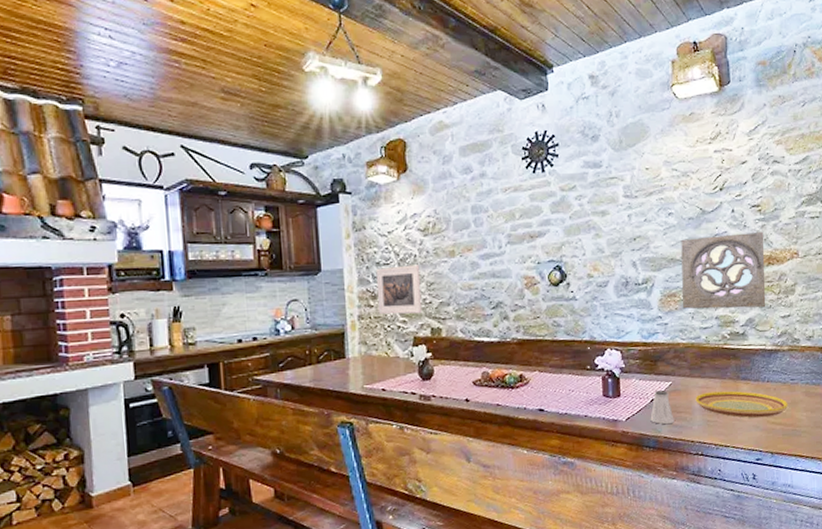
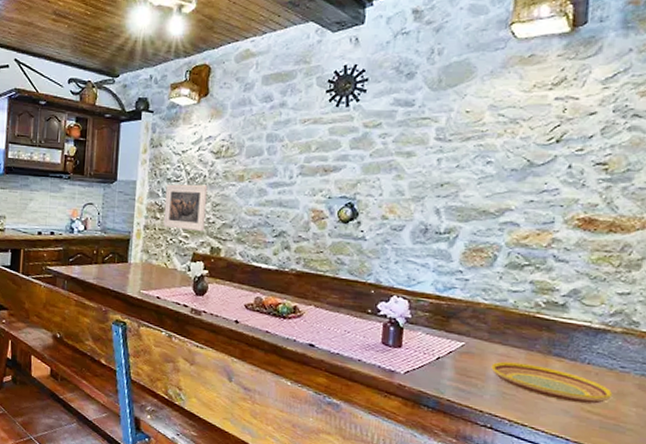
saltshaker: present [650,389,675,425] -> none [433,348,463,388]
wall ornament: present [681,231,766,309] -> none [490,191,608,280]

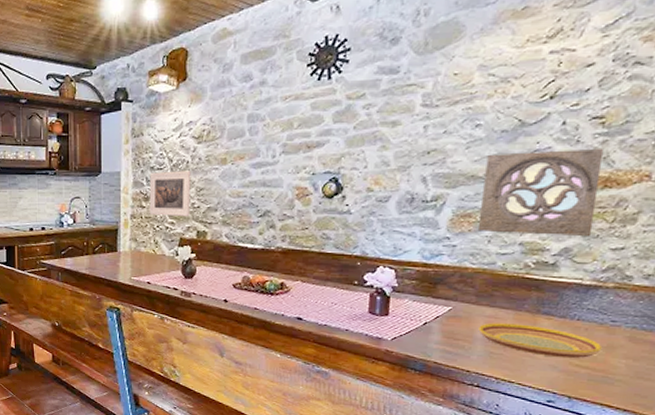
wall ornament: none [490,191,608,280] -> present [479,148,604,237]

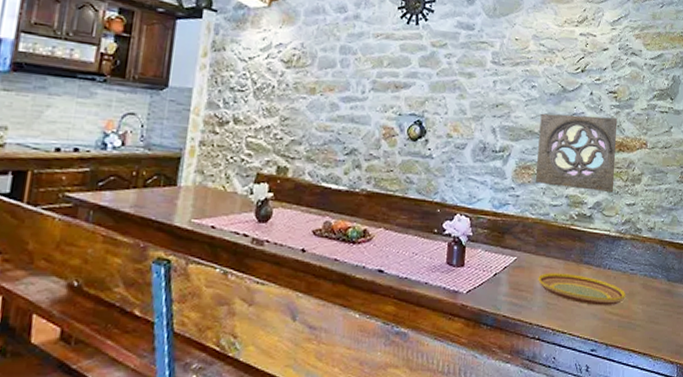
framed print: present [149,170,191,217] -> none [222,93,277,149]

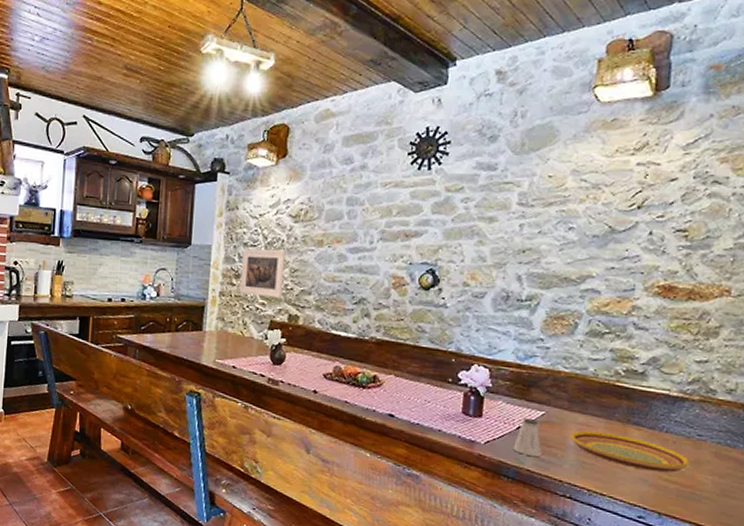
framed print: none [222,93,277,149] -> present [239,248,286,299]
saltshaker: none [491,264,515,303] -> present [513,417,542,458]
wall ornament: present [536,113,618,193] -> none [571,258,688,348]

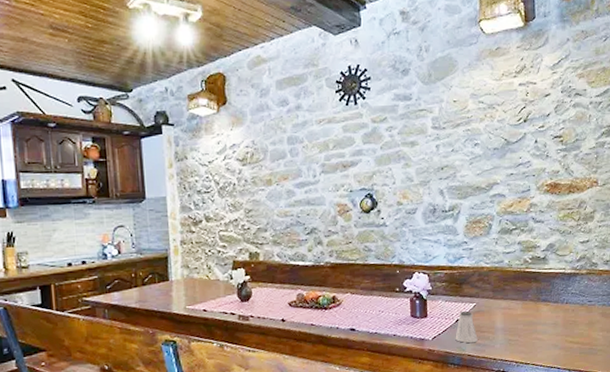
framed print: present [239,248,286,299] -> none [197,193,241,240]
plate: present [571,430,690,473] -> none [498,311,586,338]

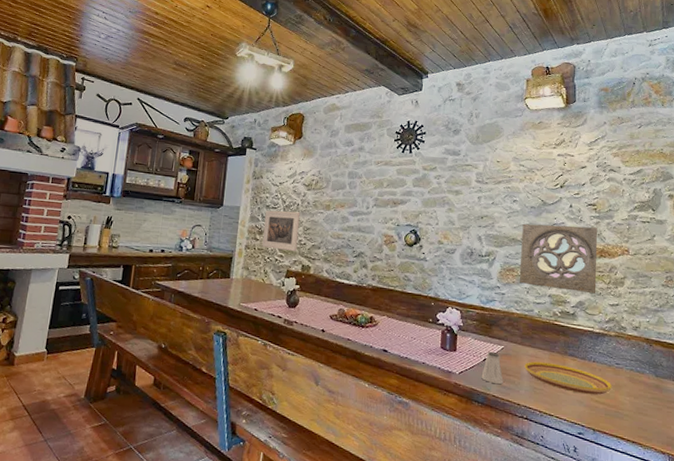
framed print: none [197,193,241,240] -> present [262,210,301,252]
wall ornament: none [486,161,566,235] -> present [520,223,598,294]
plate: none [498,311,586,338] -> present [524,361,613,395]

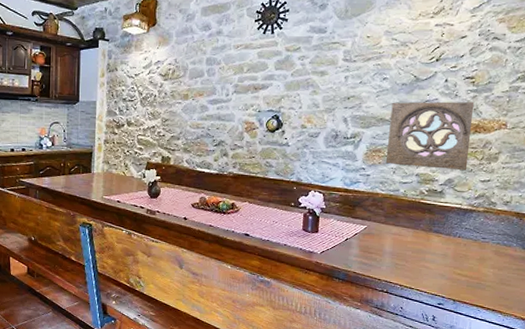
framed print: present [262,210,301,252] -> none [120,103,158,144]
saltshaker: present [481,351,504,385] -> none [343,231,365,262]
plate: present [524,361,613,395] -> none [387,239,477,269]

